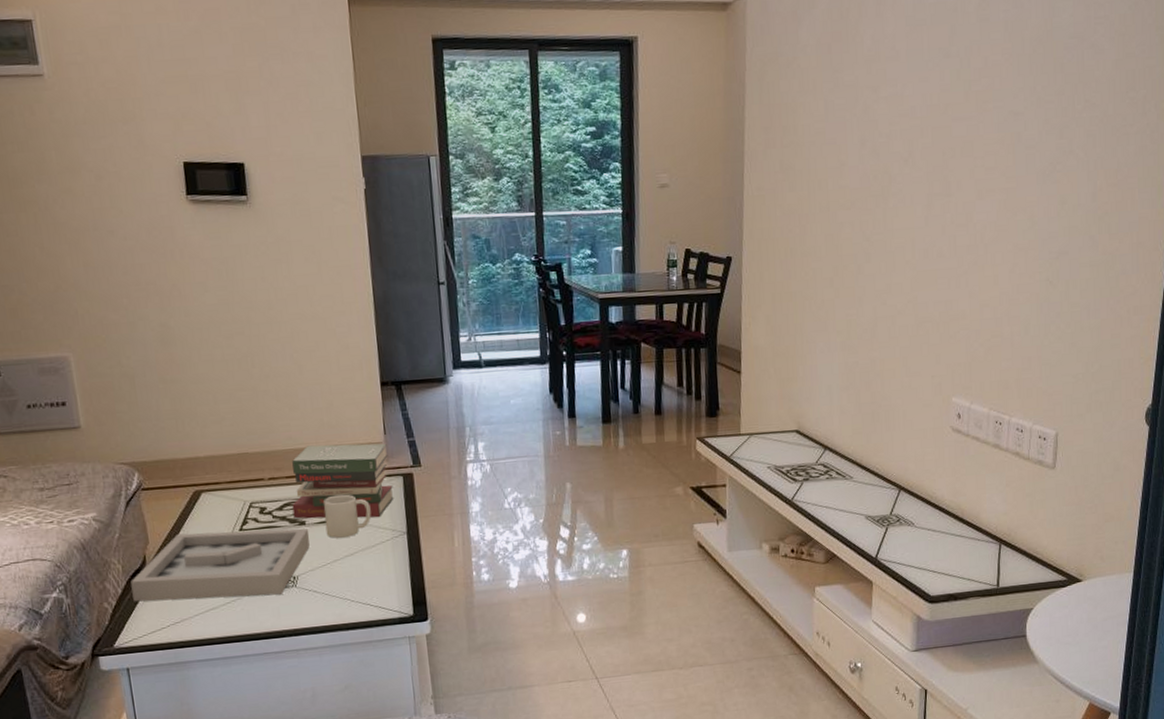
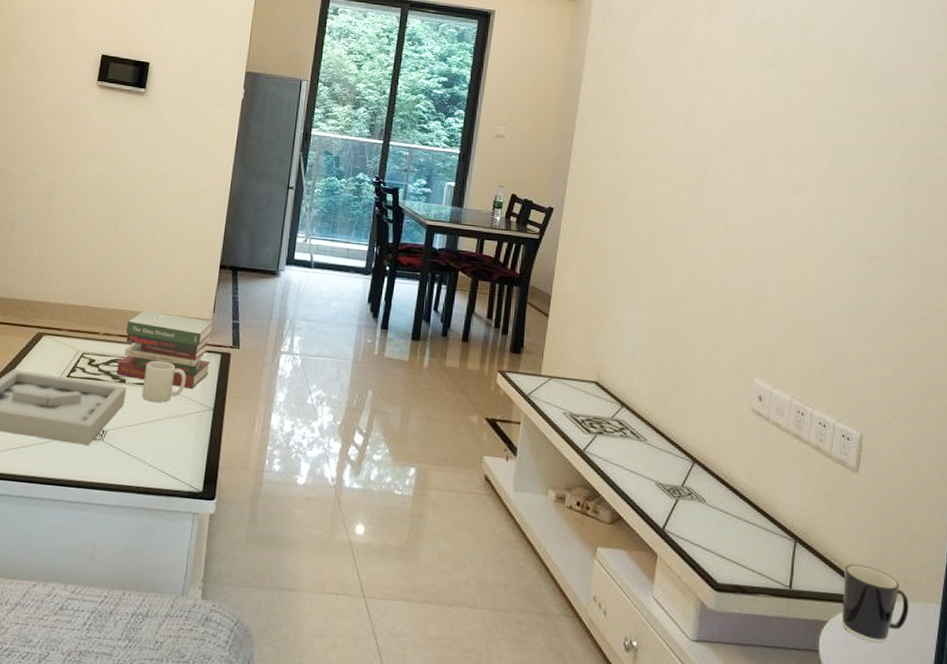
mug: none [1045,552,1105,619] -> present [841,563,909,644]

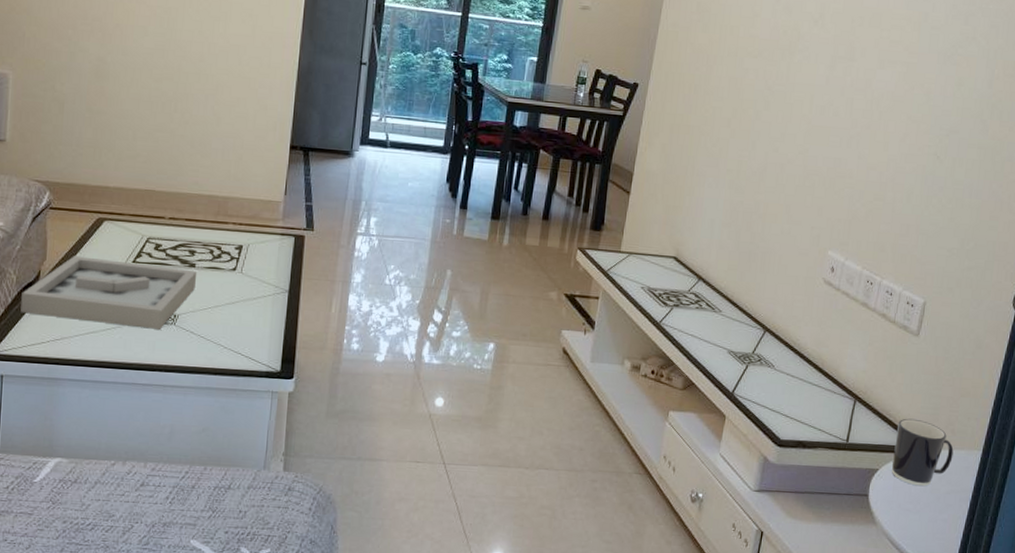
books: present [116,310,213,389] -> none [185,193,285,271]
mug: present [141,360,186,403] -> none [213,244,259,286]

